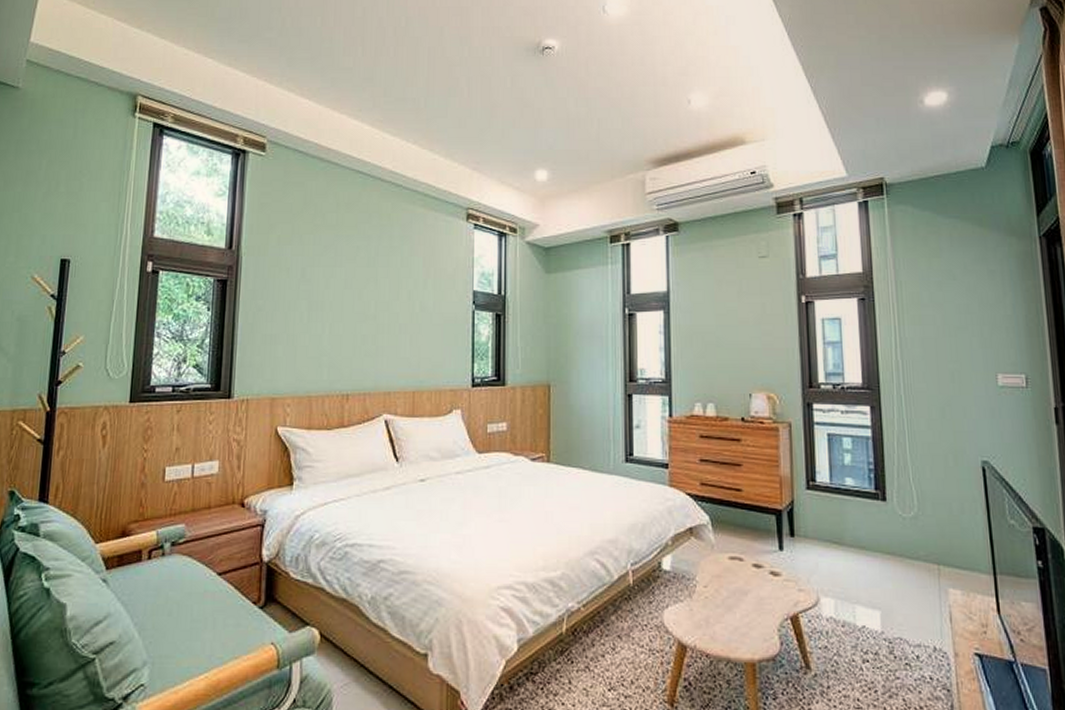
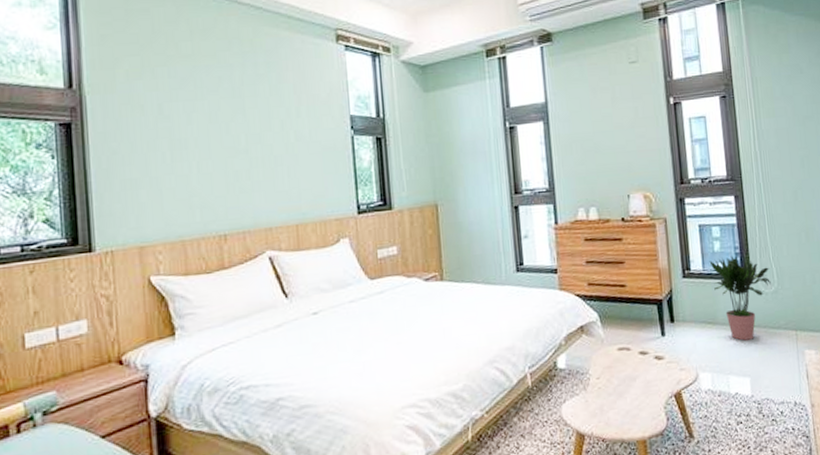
potted plant: none [838,471,909,568] -> present [709,256,771,341]

